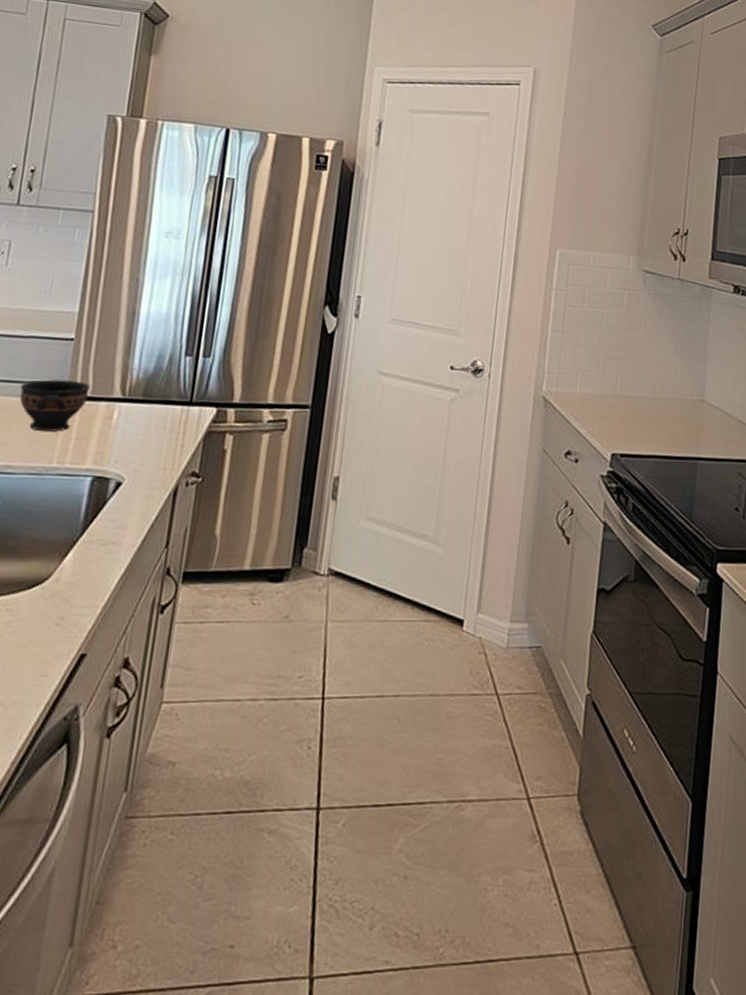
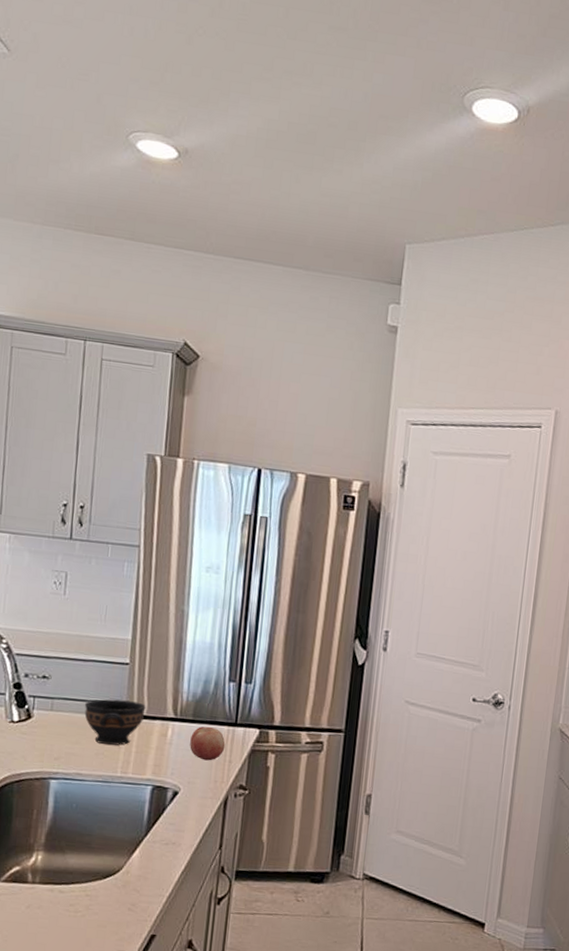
fruit: none [137,406,178,446] -> present [190,726,226,761]

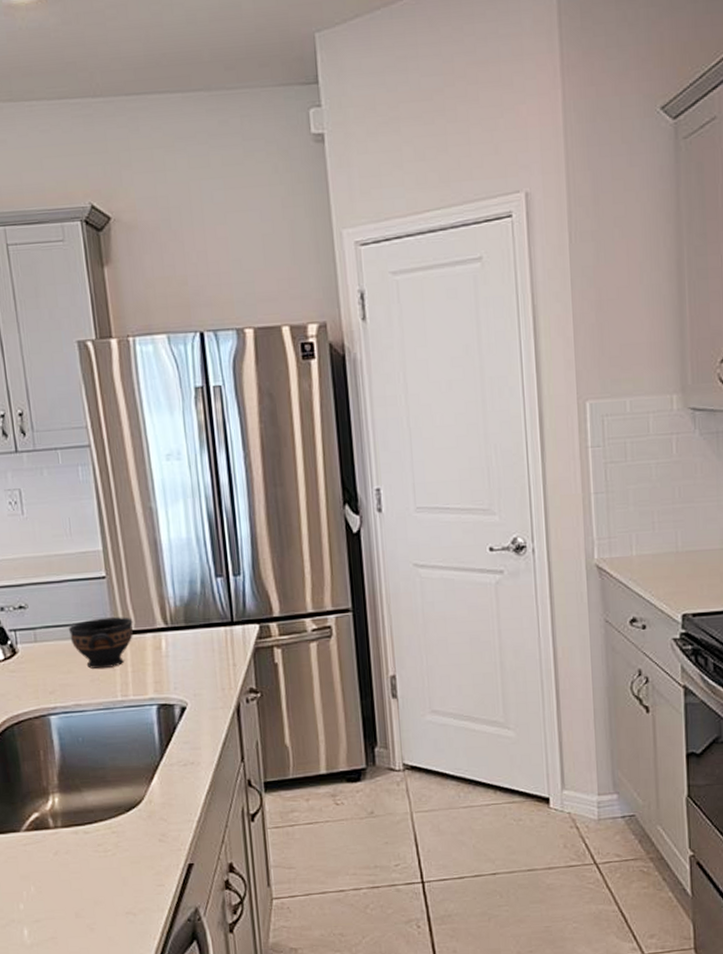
fruit: present [190,726,226,761] -> none [187,630,226,668]

